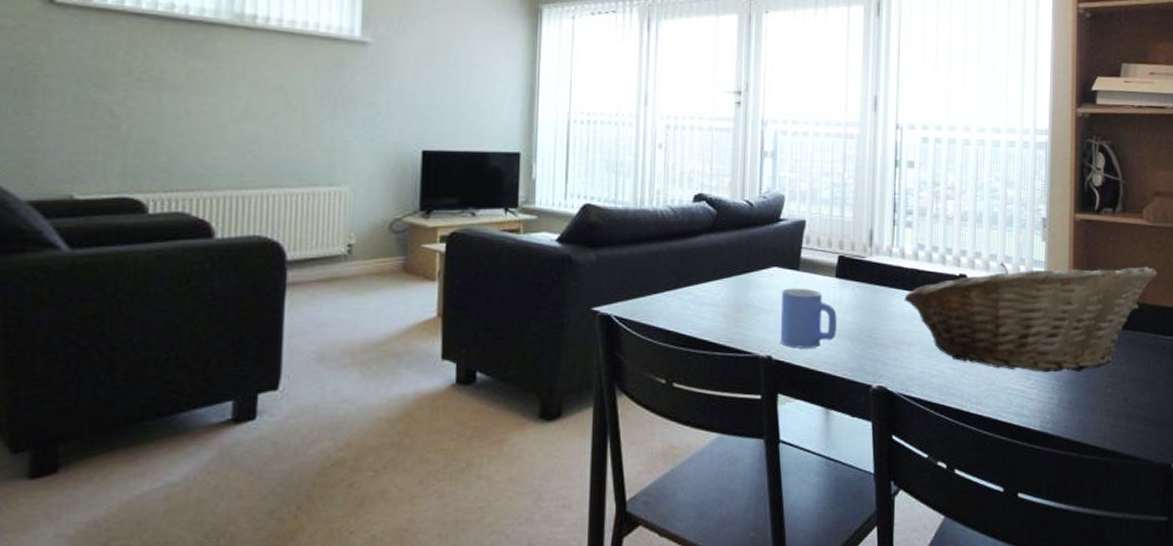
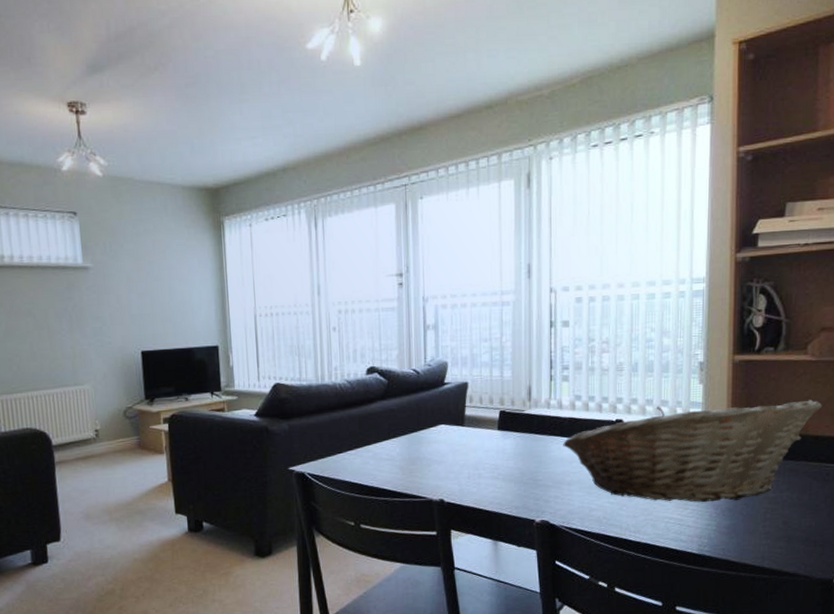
mug: present [780,288,837,349] -> none [449,441,501,492]

